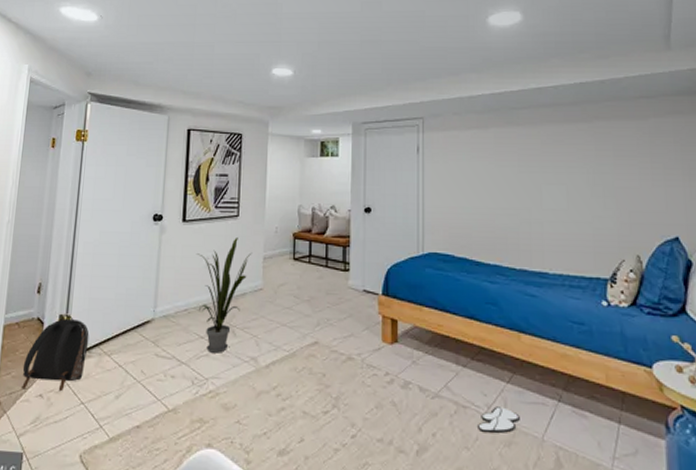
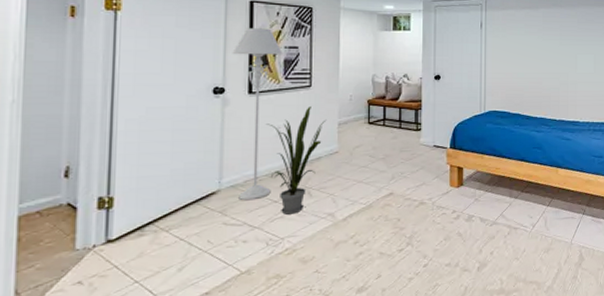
backpack: present [22,315,89,392] -> none [51,196,140,280]
floor lamp: none [169,156,215,334] -> present [232,28,283,201]
slippers: present [478,406,520,433] -> none [525,224,556,245]

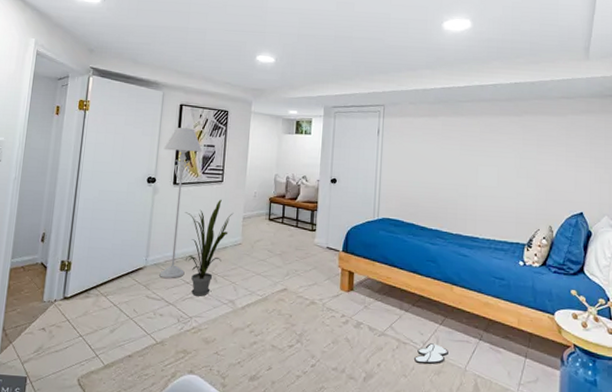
slippers: none [525,224,556,245] -> present [414,343,448,364]

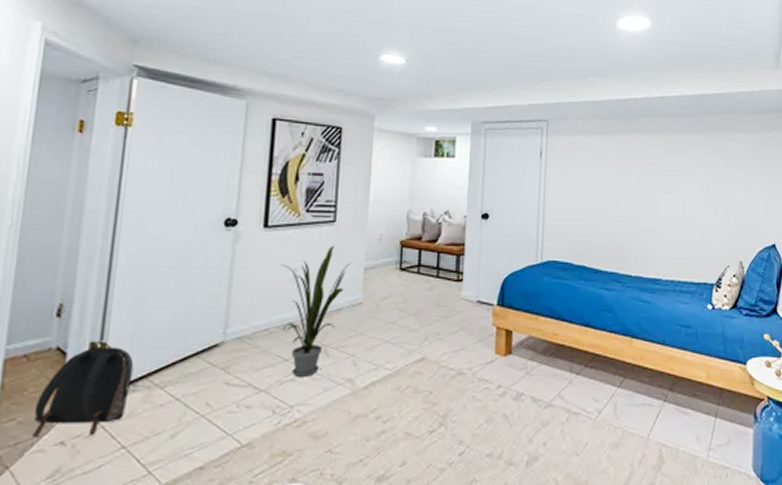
backpack: none [26,261,88,326] -> present [33,342,134,438]
floor lamp: present [159,127,203,279] -> none [244,150,306,357]
slippers: present [414,343,448,364] -> none [588,411,628,436]

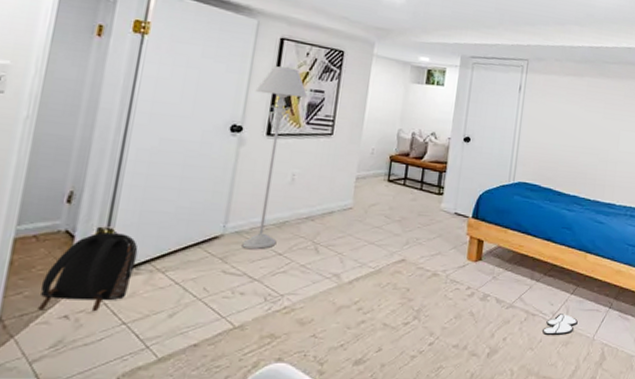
floor lamp: none [244,150,306,357] -> present [242,66,308,250]
house plant: present [280,245,351,377] -> none [279,155,345,270]
slippers: none [588,411,628,436] -> present [542,314,578,335]

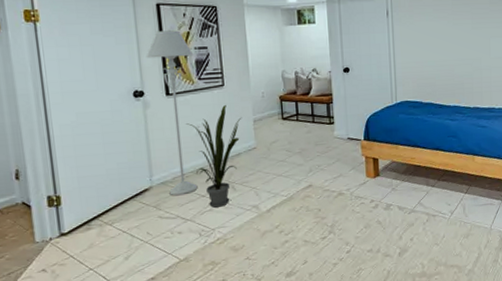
backpack: present [38,228,138,312] -> none [16,195,87,268]
house plant: none [279,155,345,270] -> present [185,104,242,208]
slippers: present [542,314,578,335] -> none [444,211,475,231]

